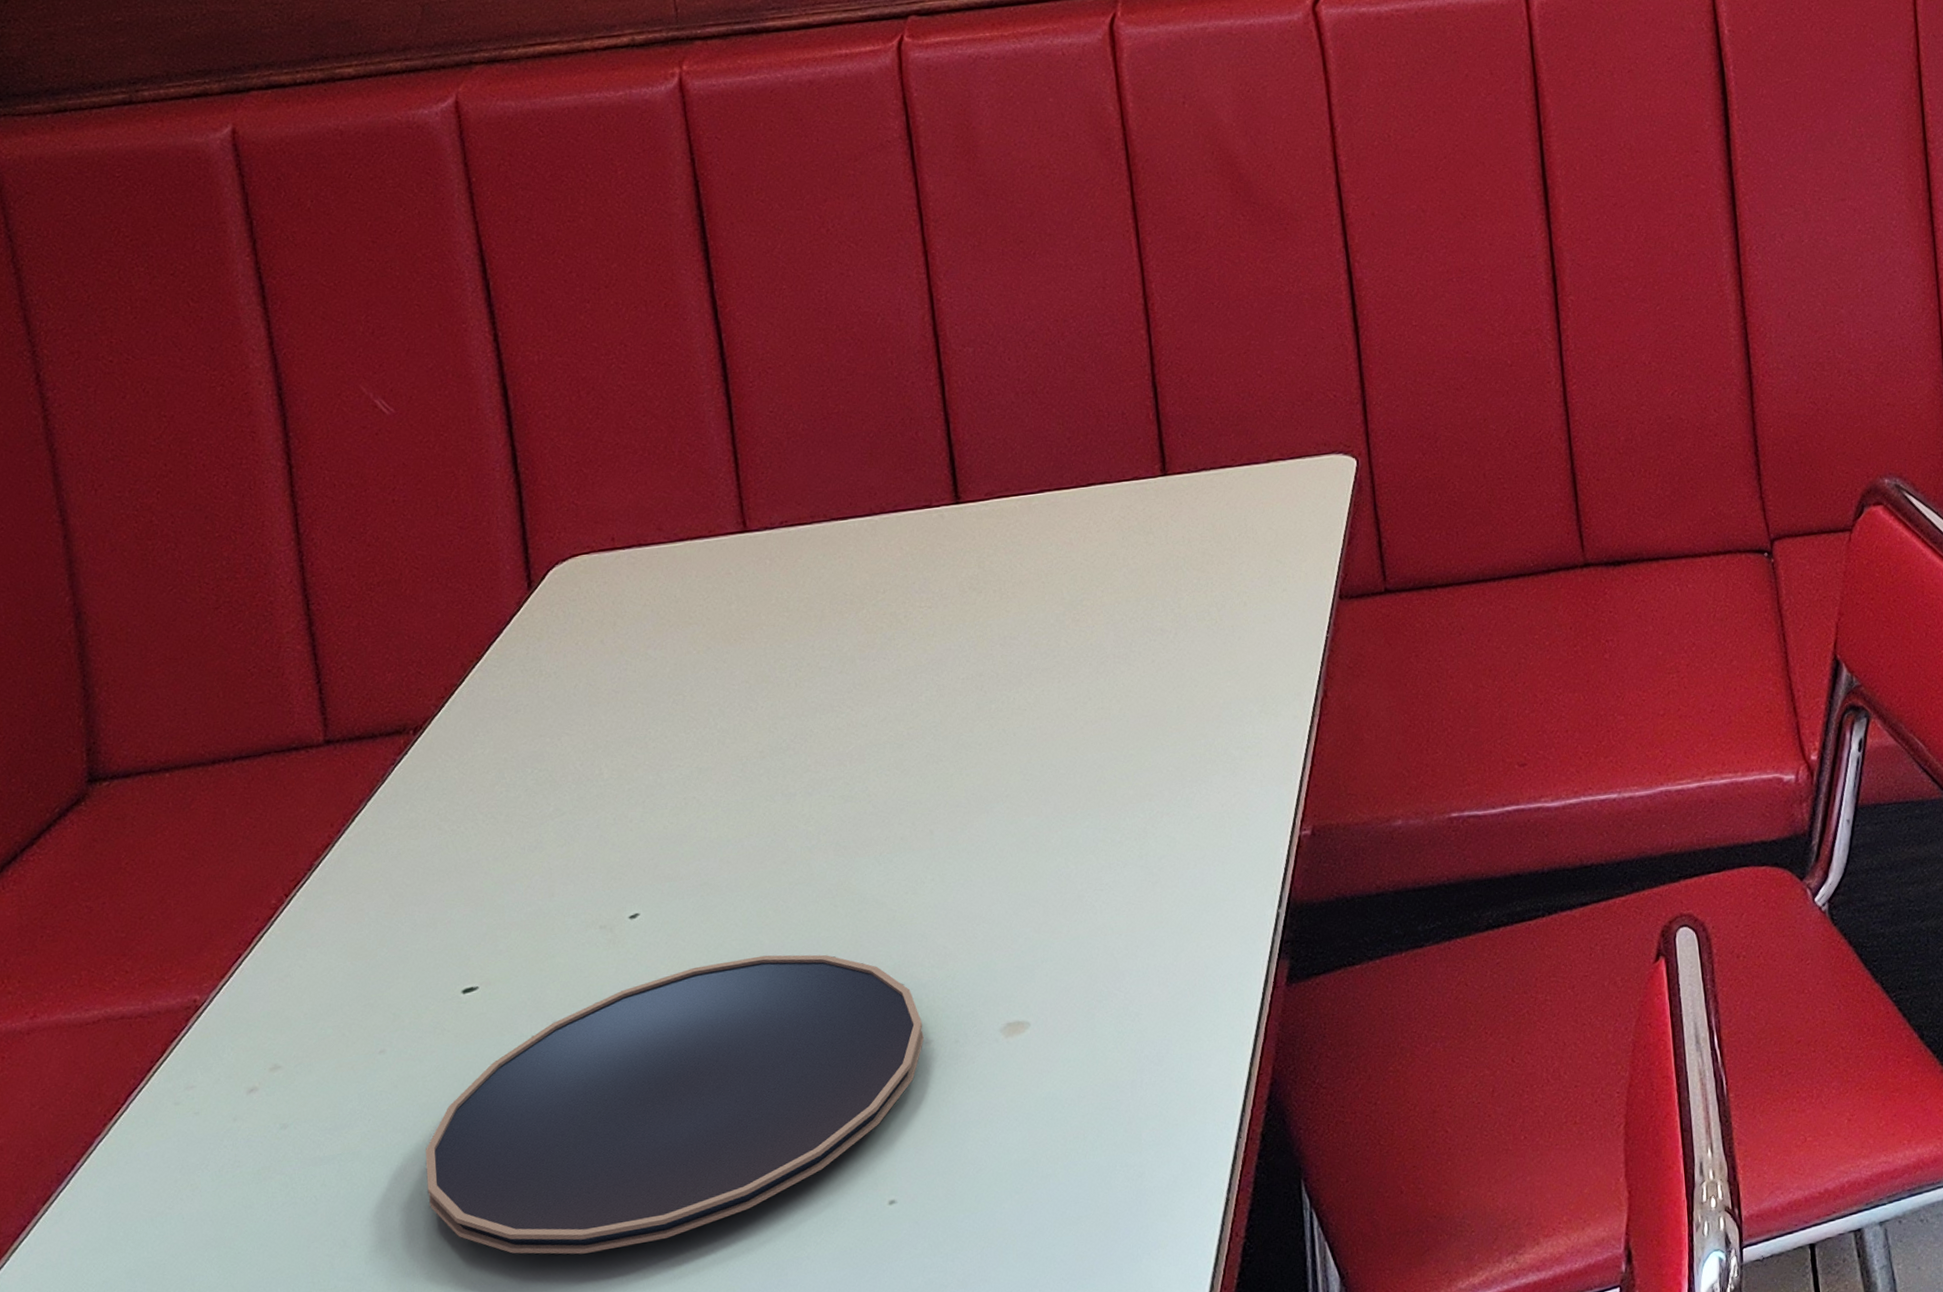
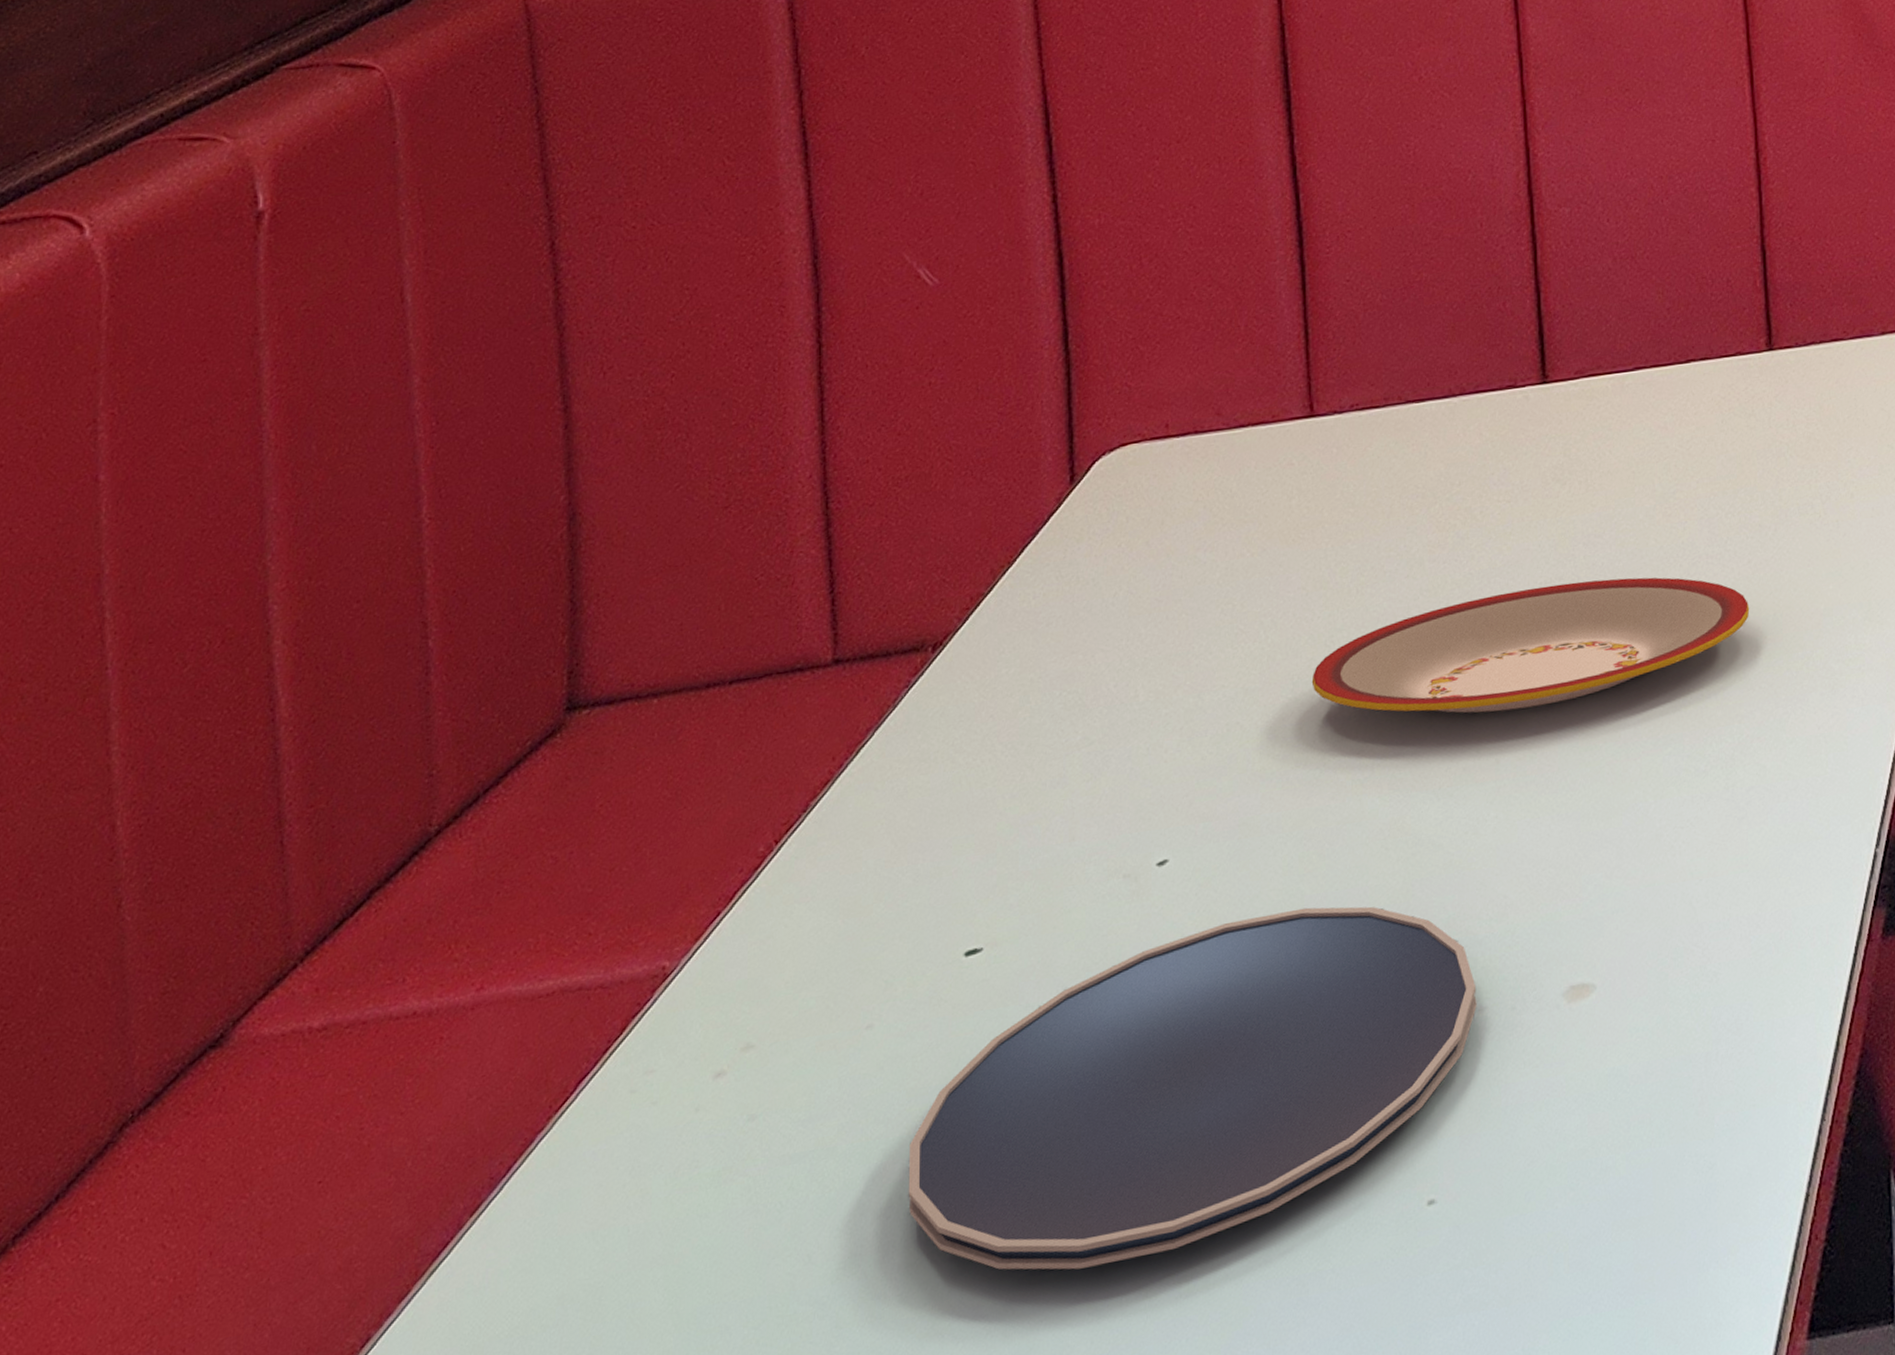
plate: none [759,674,1156,791] -> present [1311,577,1750,713]

